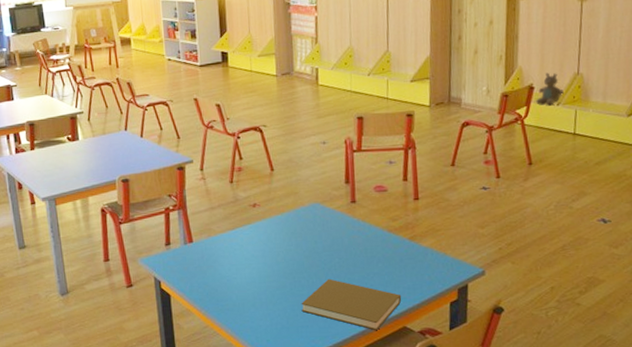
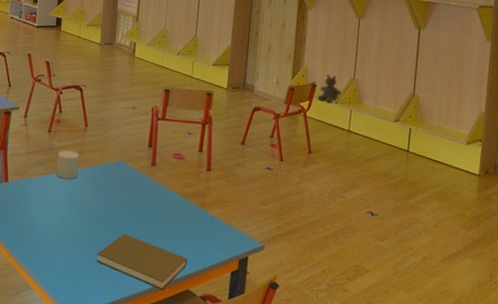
cup: none [243,198,270,231] -> present [56,149,80,179]

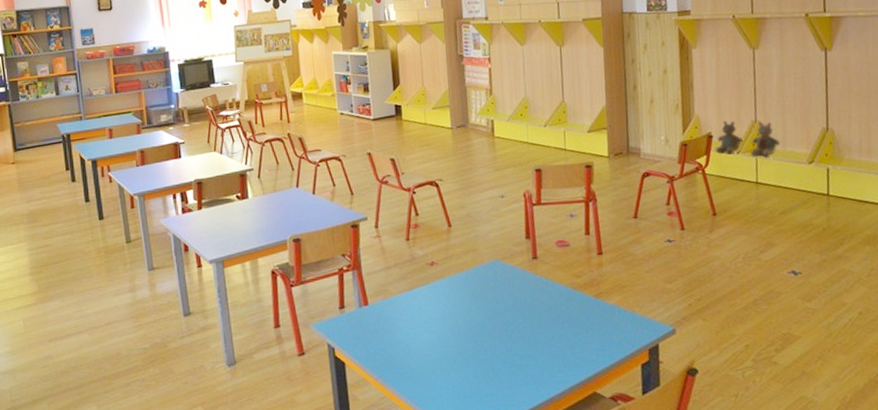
cup: present [56,149,80,179] -> none [421,256,449,291]
book: present [96,233,188,291] -> none [484,341,591,398]
stuffed animal: none [347,79,372,110] -> present [751,121,780,157]

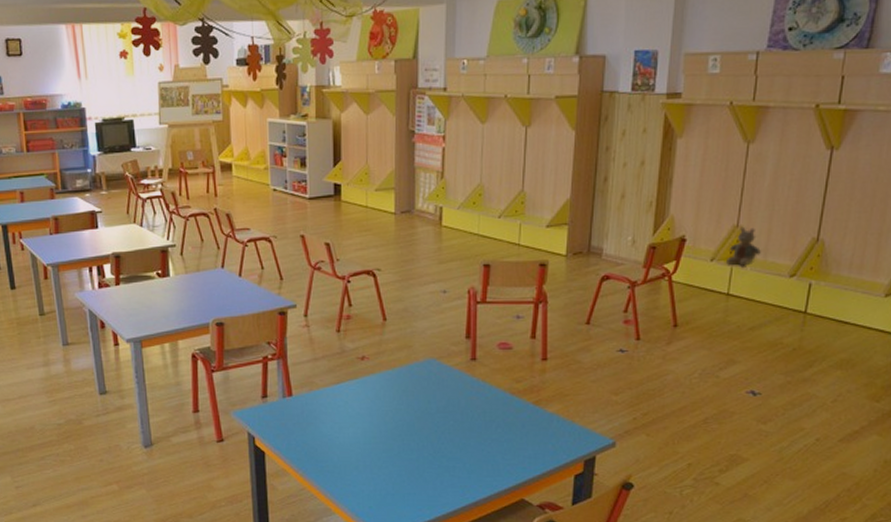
stuffed animal: present [715,120,743,155] -> none [687,223,719,261]

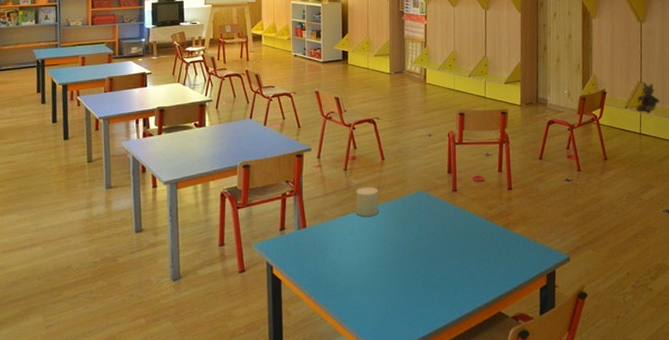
cup: none [350,351,379,386] -> present [355,186,379,217]

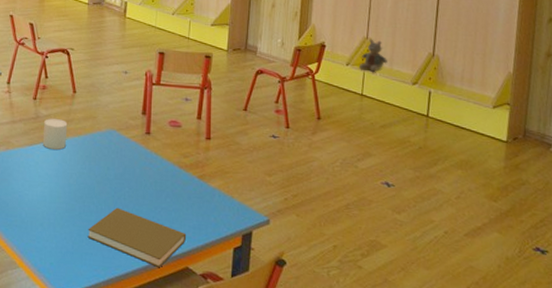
book: none [405,264,497,317] -> present [87,207,187,268]

